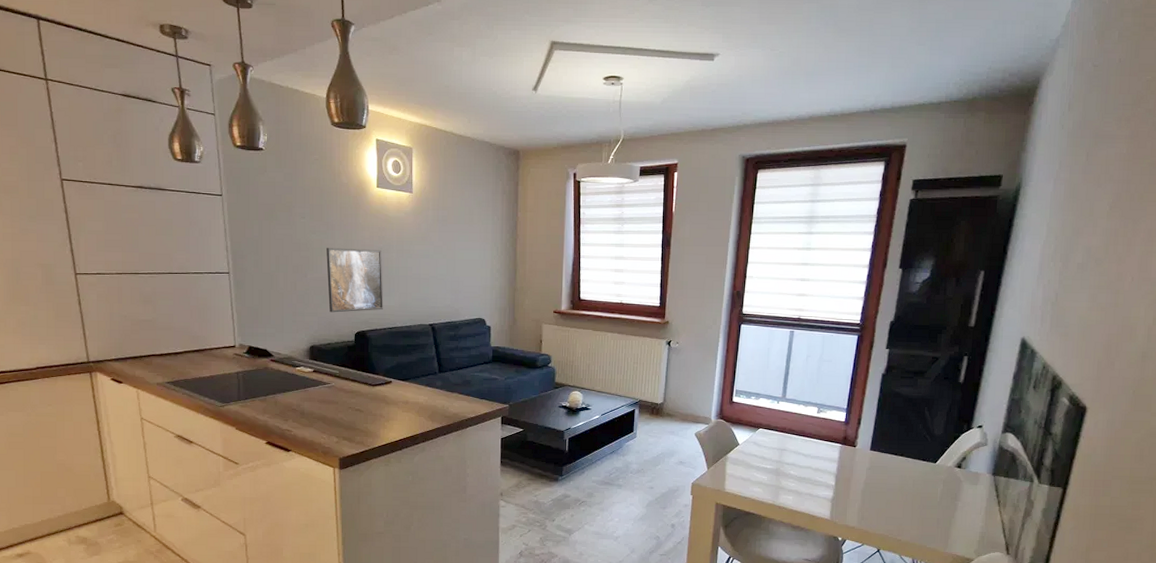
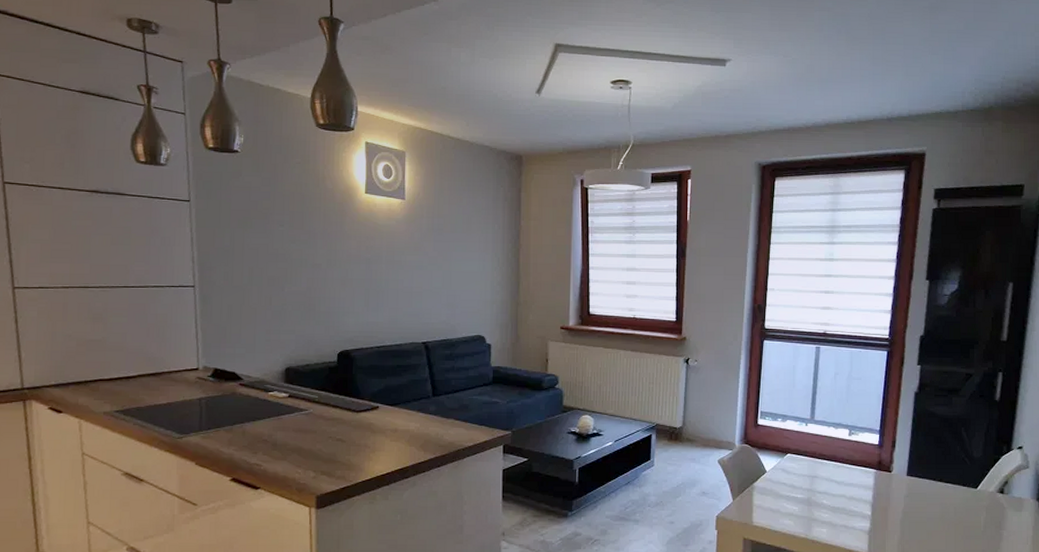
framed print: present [326,248,384,313] -> none [307,258,371,330]

